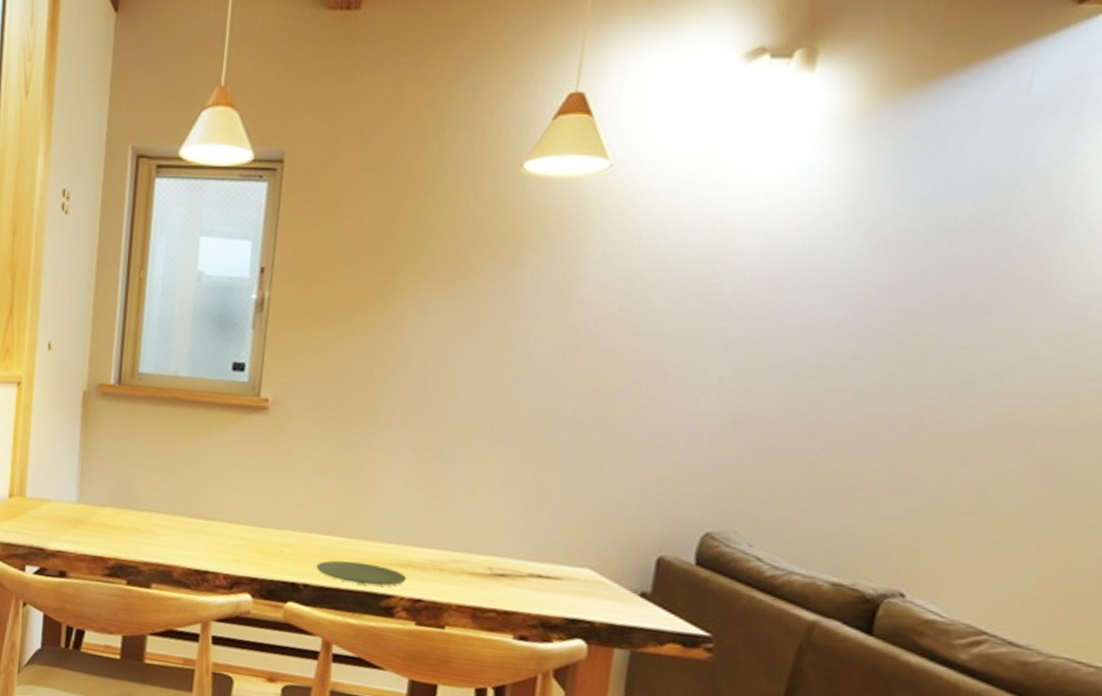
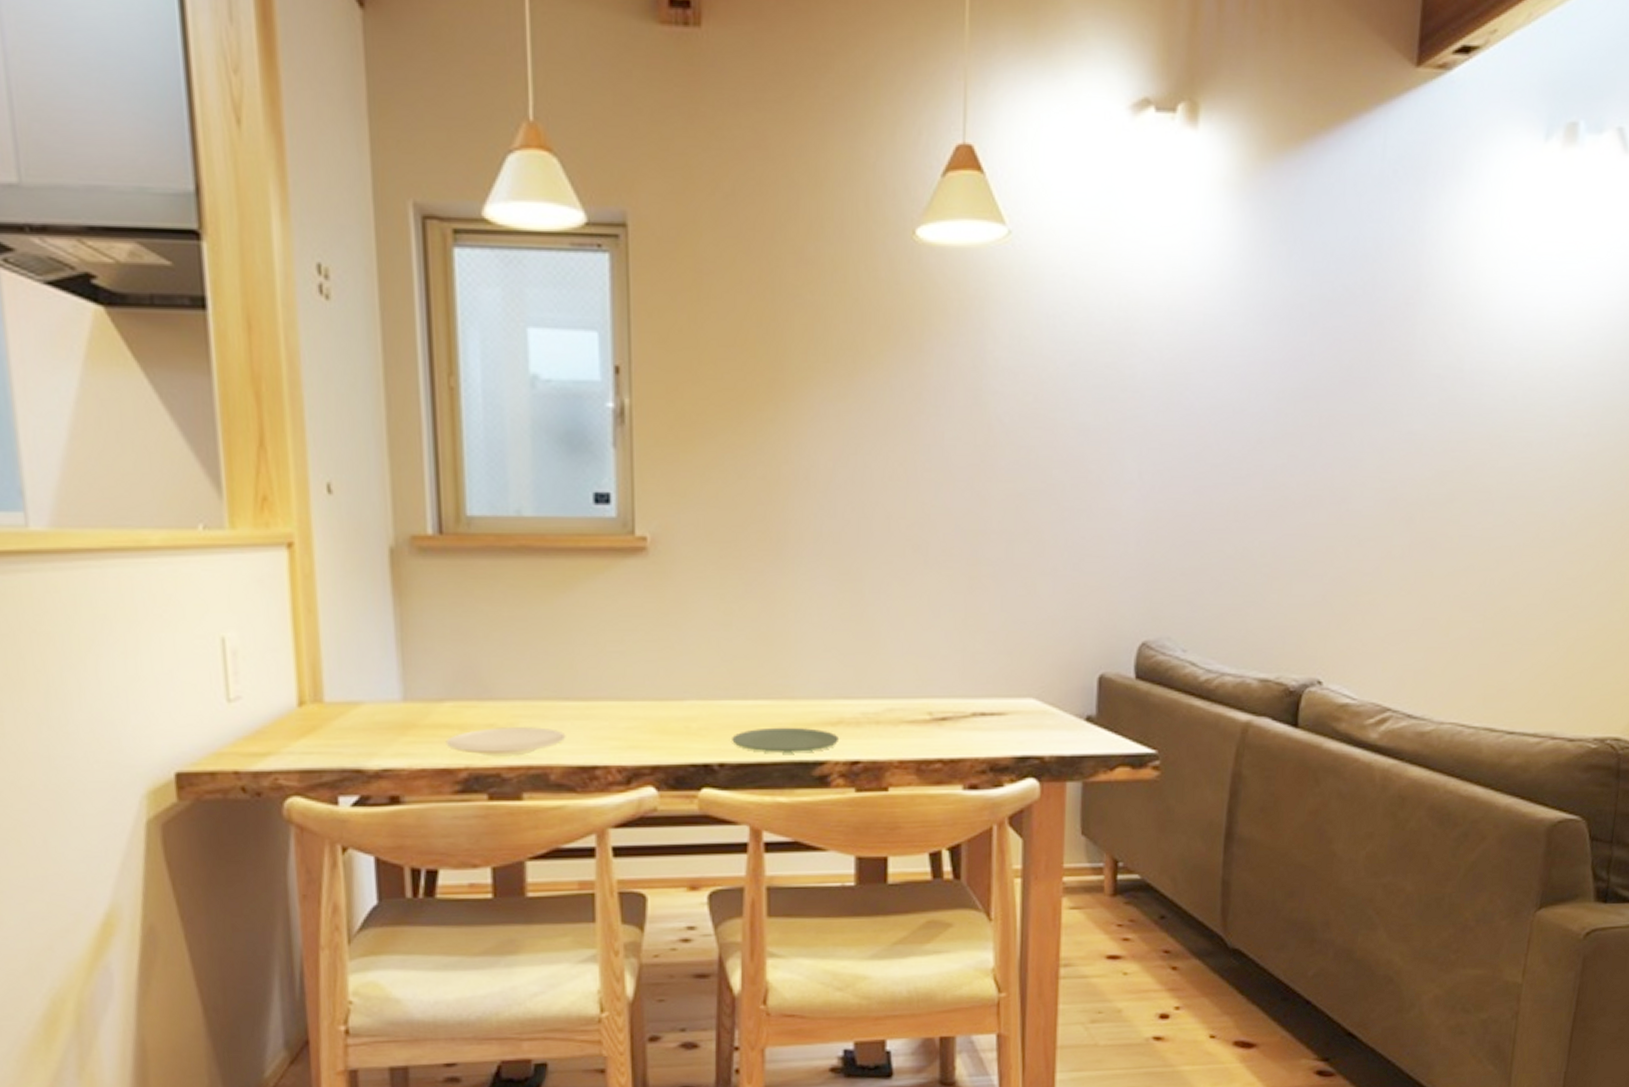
plate: none [102,531,189,555] -> present [445,726,566,757]

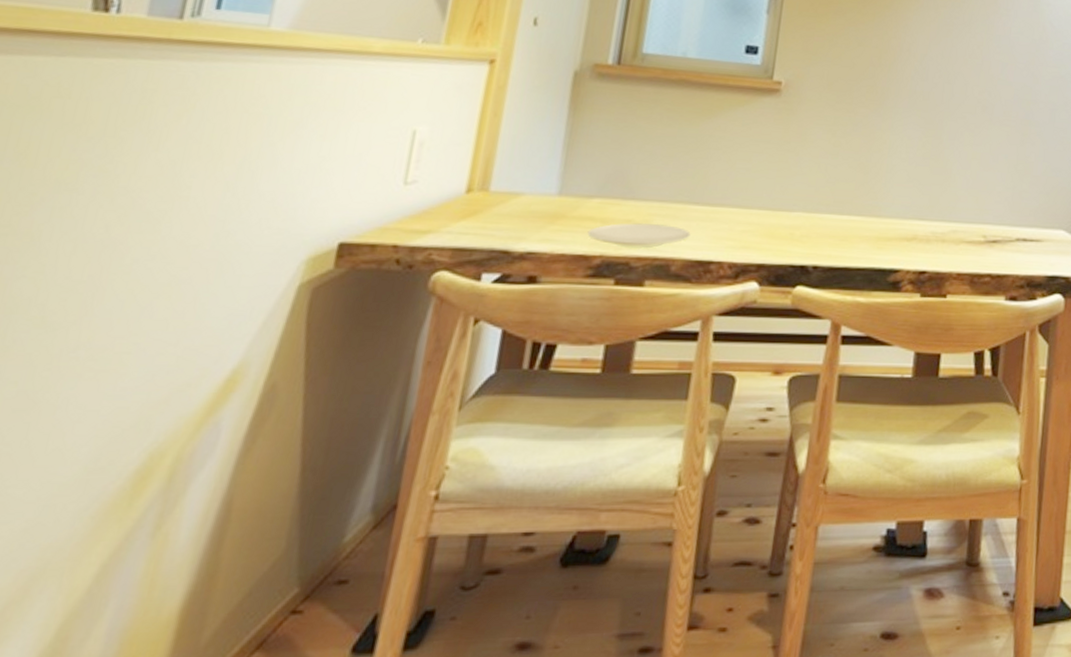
plate: present [732,727,840,753] -> none [826,239,913,261]

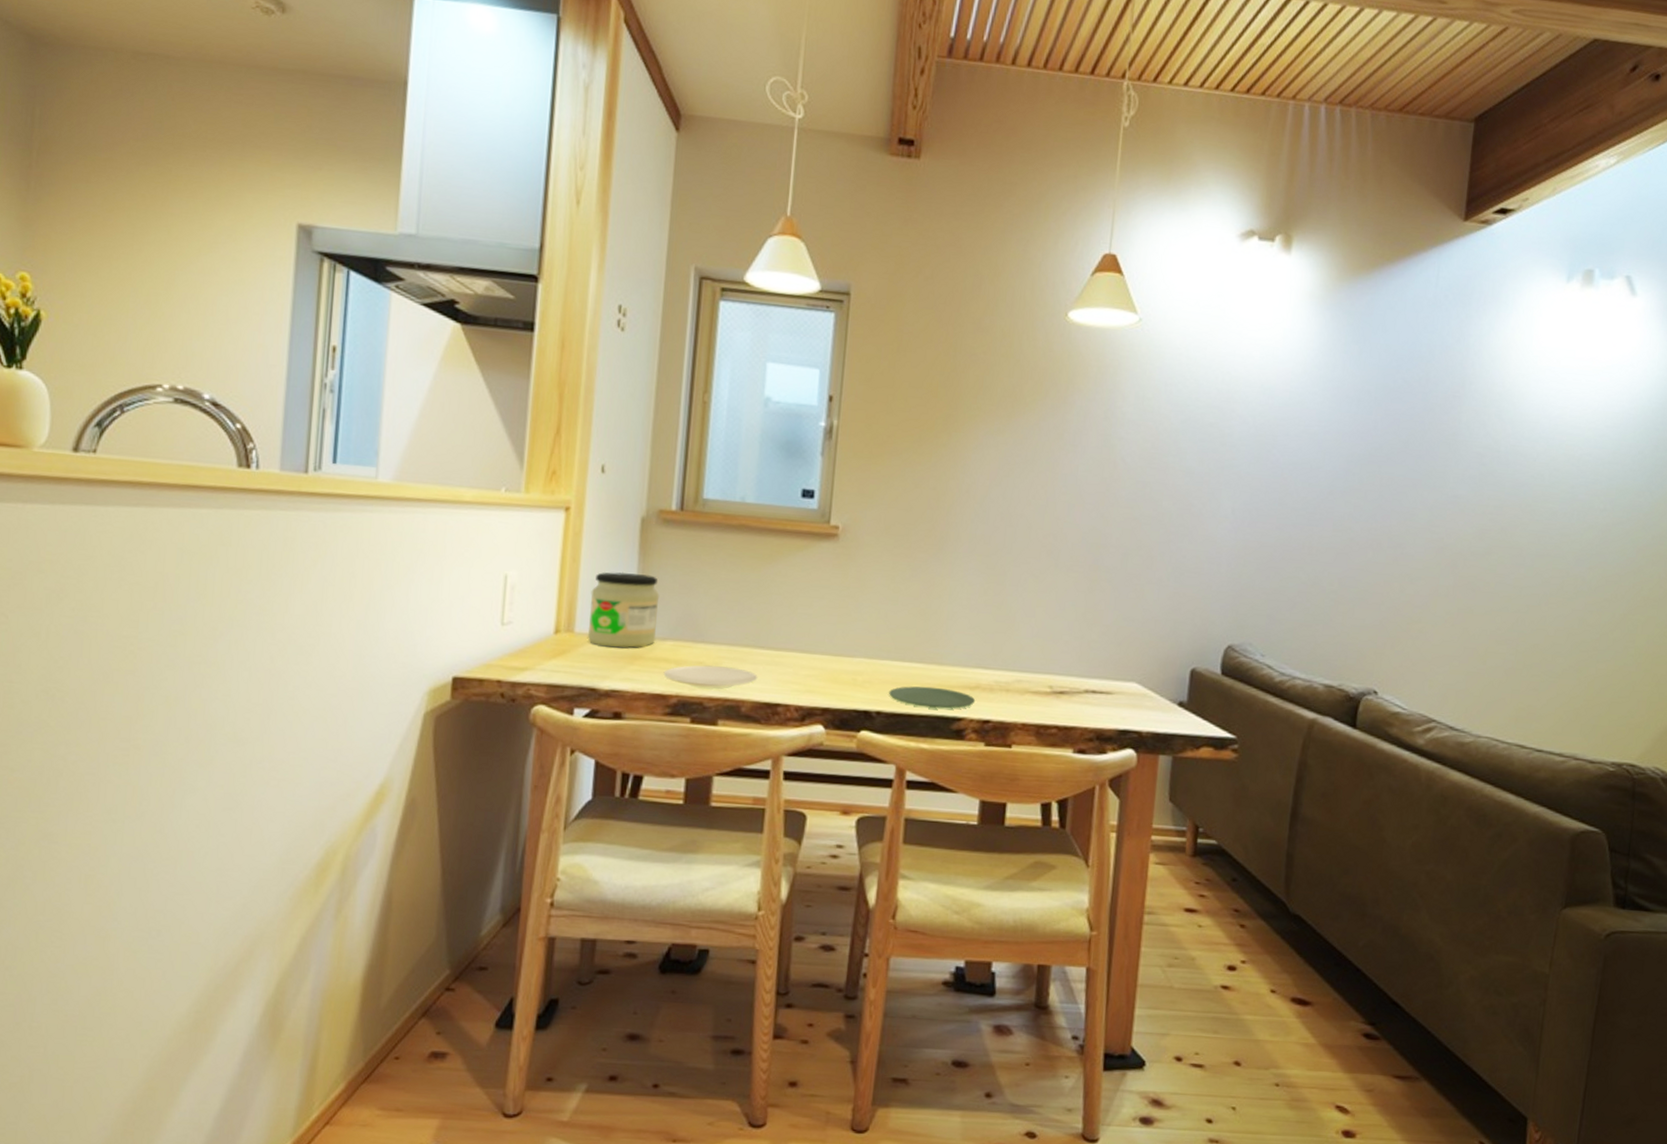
jar: none [503,127,589,207] -> present [587,572,660,648]
plate: none [826,239,913,261] -> present [889,686,976,709]

